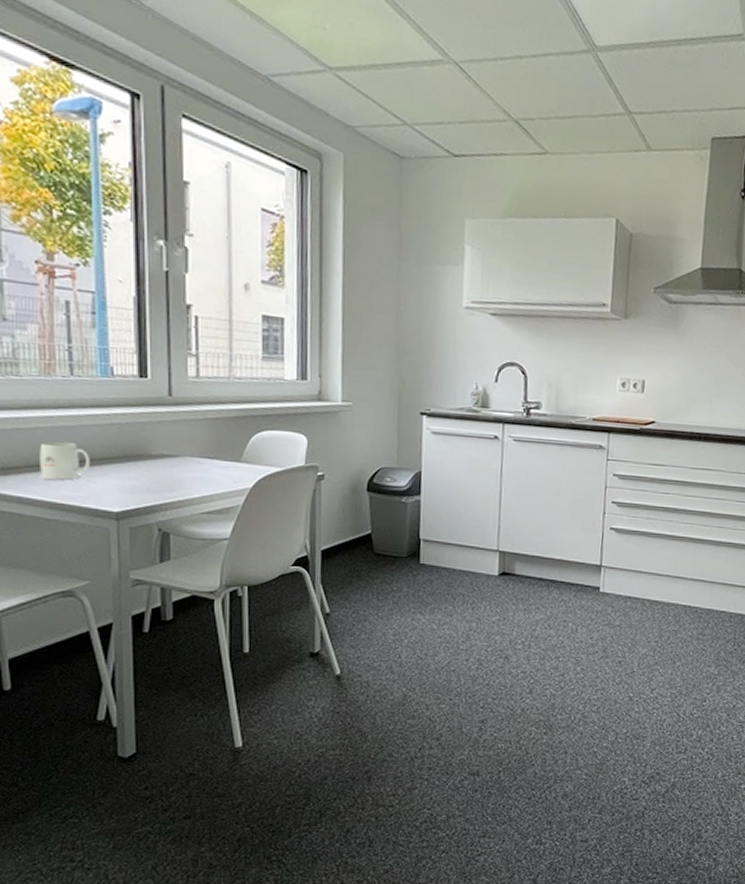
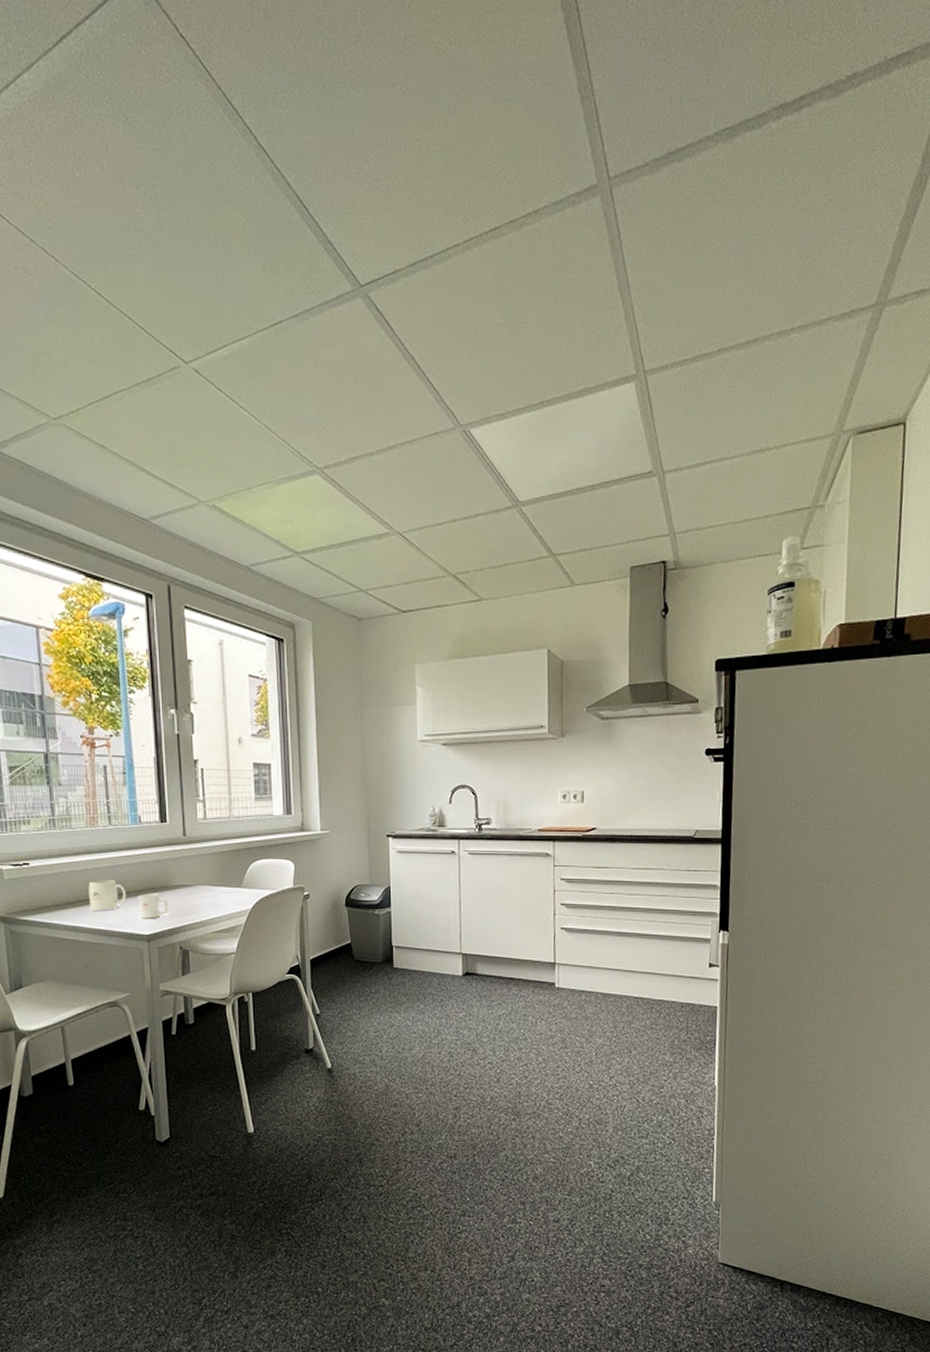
mug: none [105,461,145,493] -> present [138,893,169,919]

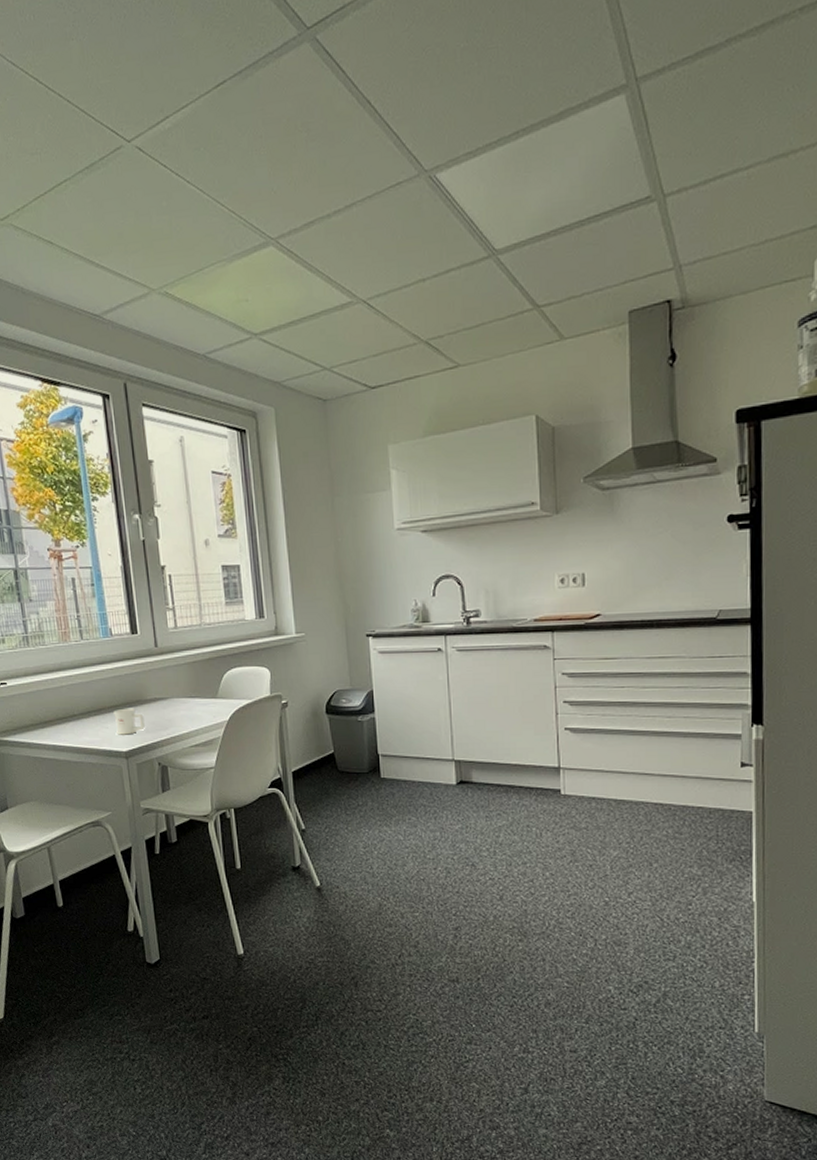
mug: present [88,879,126,912] -> none [64,695,102,729]

